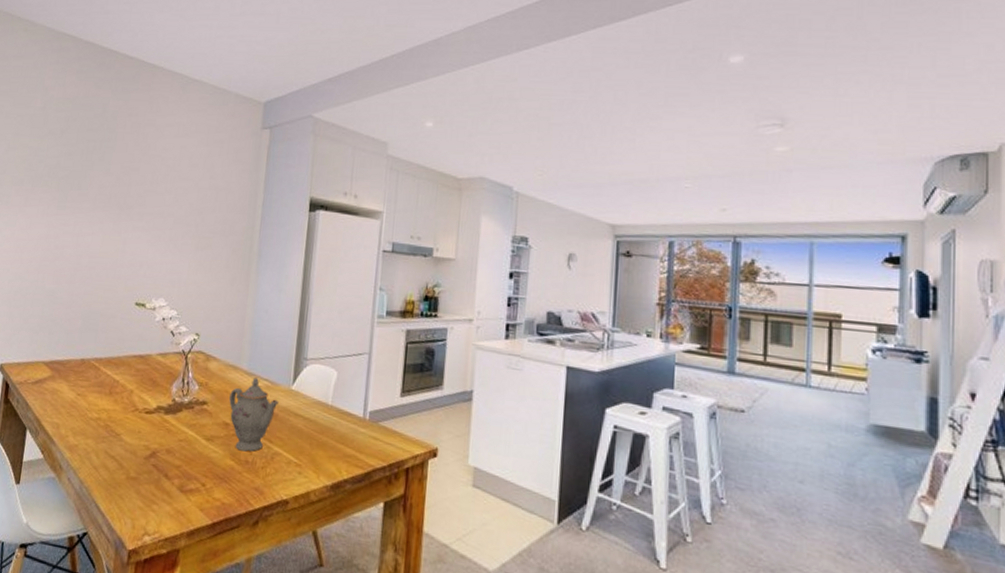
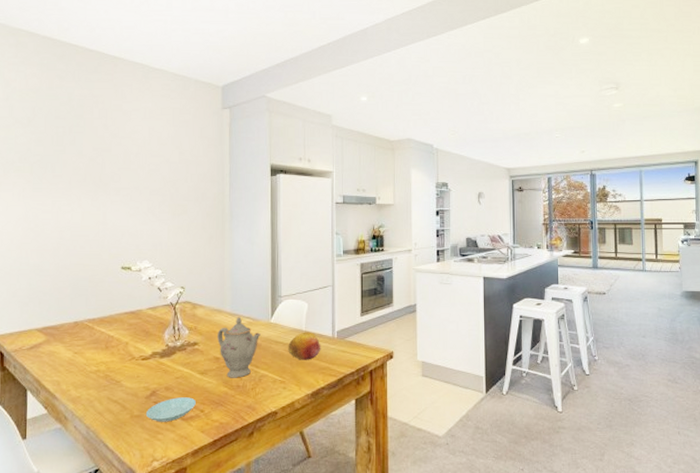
saucer: none [142,463,198,492] -> present [145,397,196,422]
fruit: none [308,406,349,443] -> present [288,332,321,360]

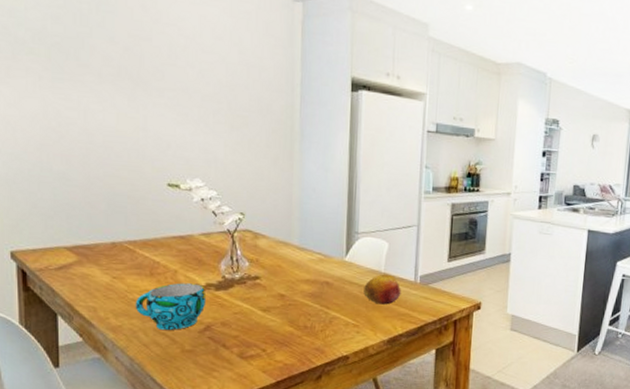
cup: none [92,353,153,399] -> present [135,283,207,331]
saucer: present [145,397,196,422] -> none [198,334,257,360]
teapot: present [217,317,262,378] -> none [283,252,334,318]

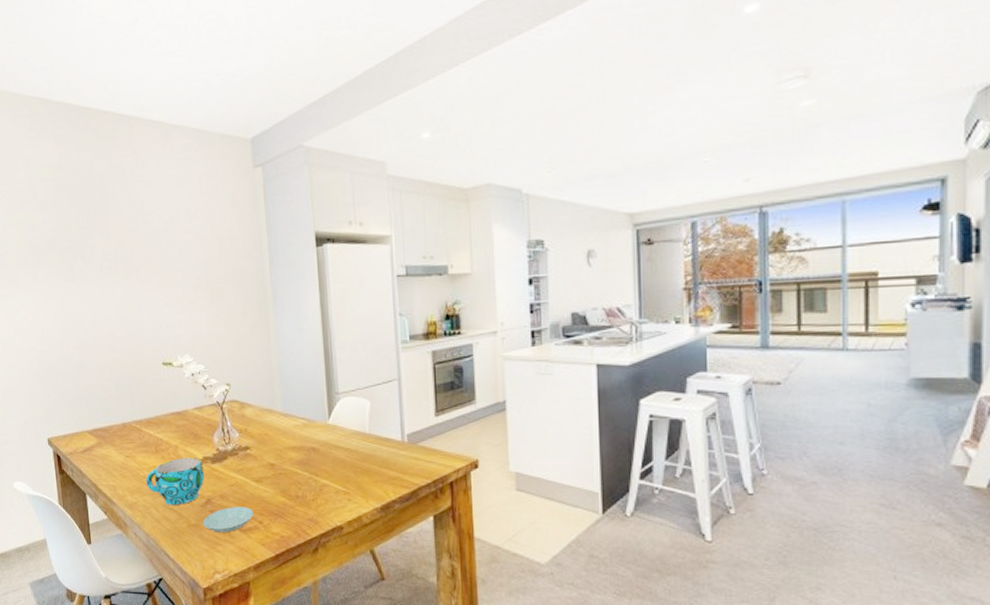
saucer: none [198,334,257,360] -> present [202,507,253,533]
fruit: present [363,274,402,305] -> none [350,435,389,468]

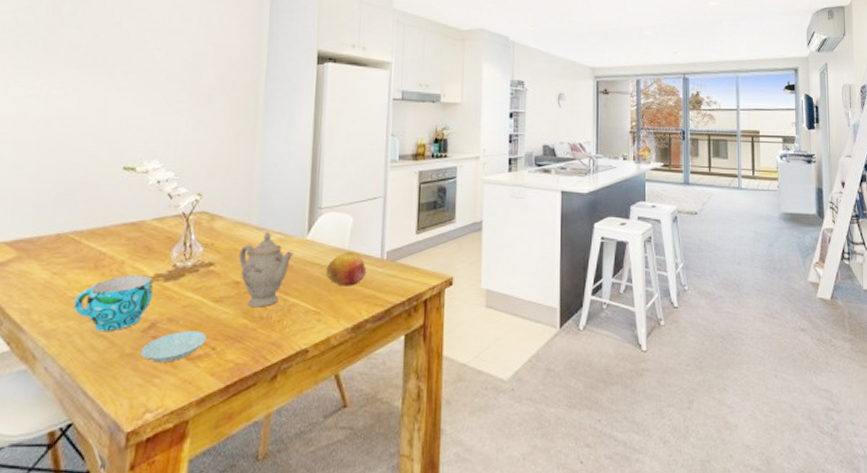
teapot: none [270,418,319,487] -> present [239,232,295,308]
fruit: none [350,435,389,468] -> present [326,251,367,286]

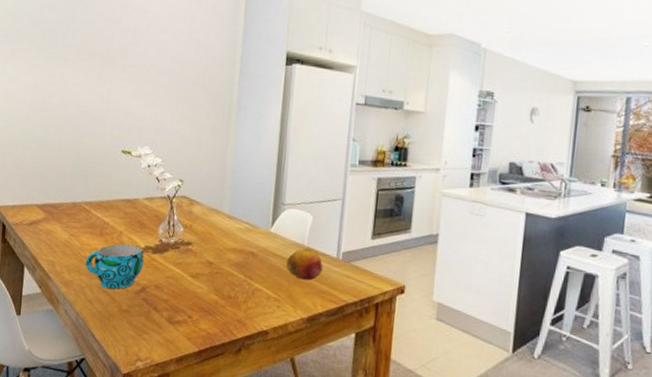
saucer: present [140,331,206,363] -> none [133,298,185,323]
teapot: present [239,232,295,308] -> none [212,221,260,288]

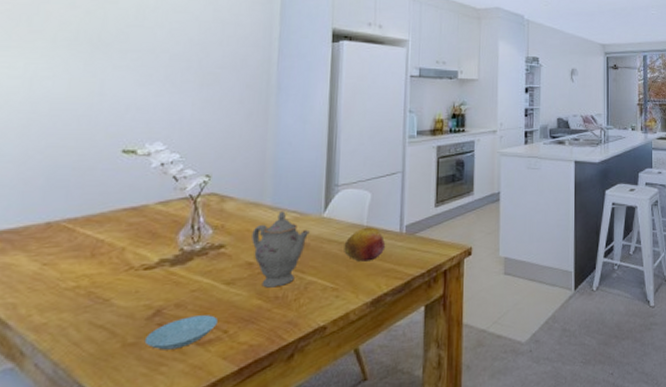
cup: present [85,244,145,289] -> none [67,261,159,323]
saucer: none [133,298,185,323] -> present [144,315,218,350]
teapot: none [212,221,260,288] -> present [252,211,311,288]

